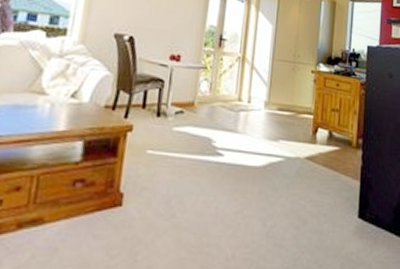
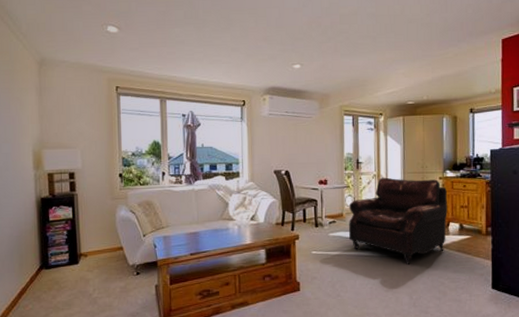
leather: none [197,61,318,179] -> present [348,177,447,265]

